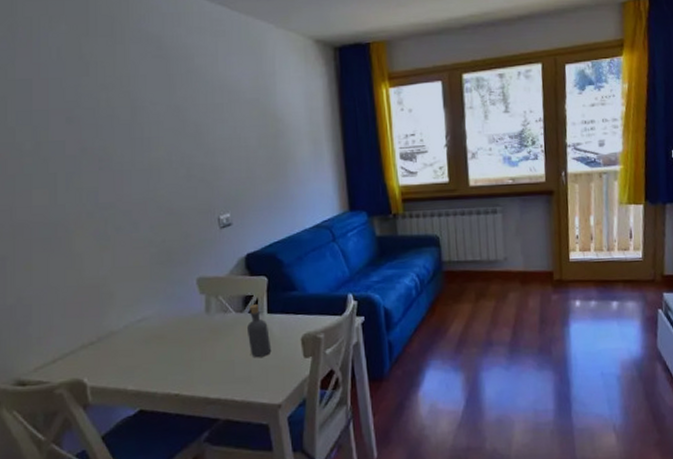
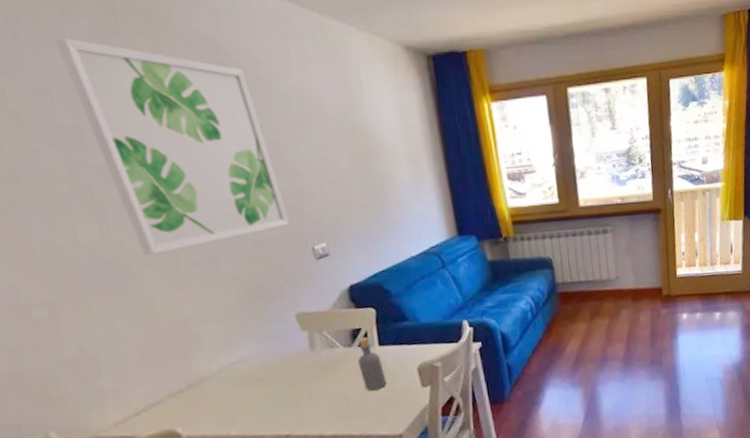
wall art: none [40,40,202,220] -> present [54,38,290,256]

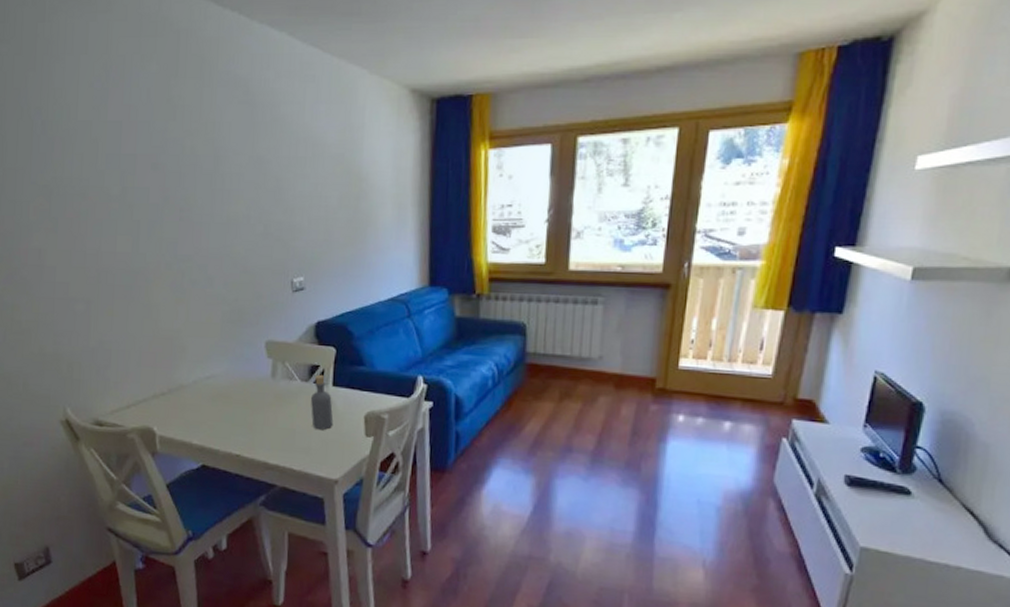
wall art: present [54,38,290,256] -> none [132,81,277,270]

